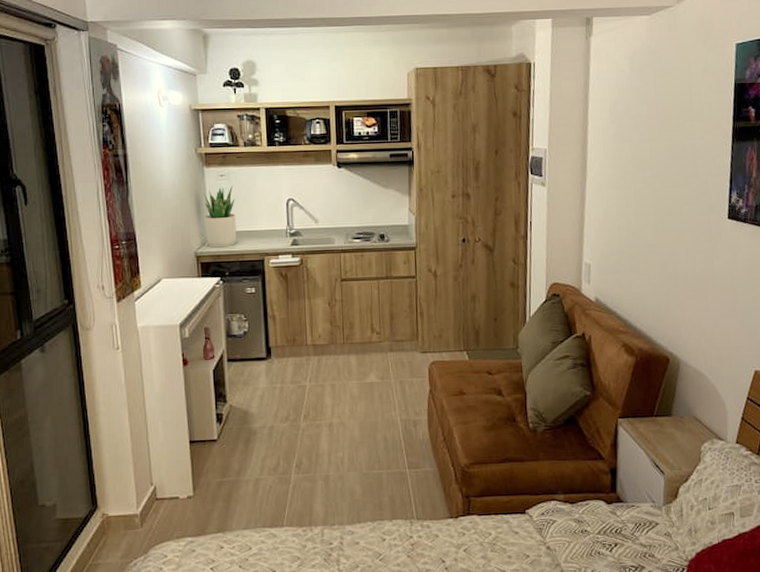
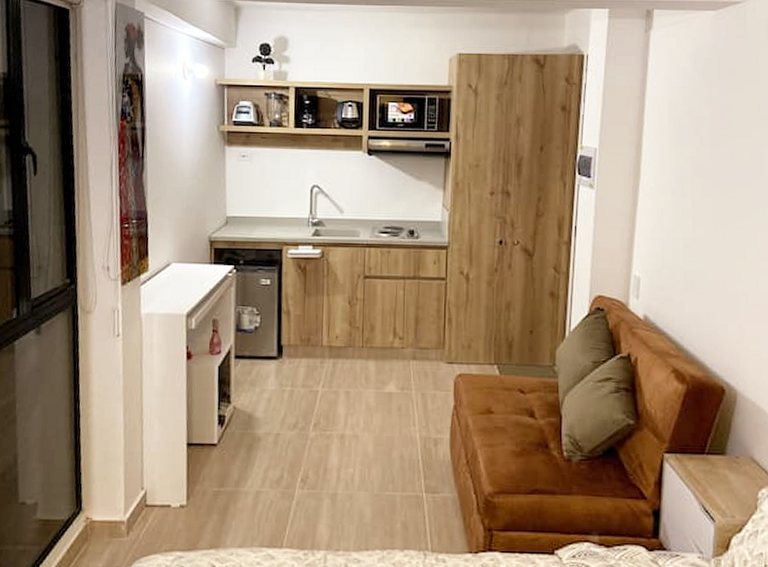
planter: present [204,185,236,248] -> none [221,167,256,233]

